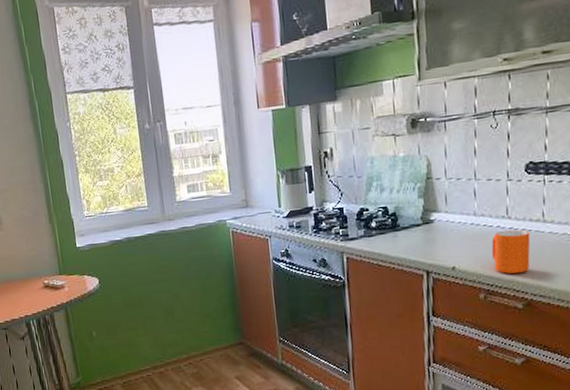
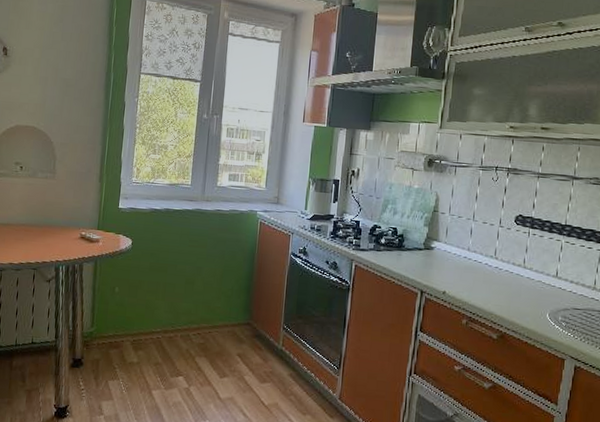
mug: present [491,229,531,274] -> none [477,268,512,308]

